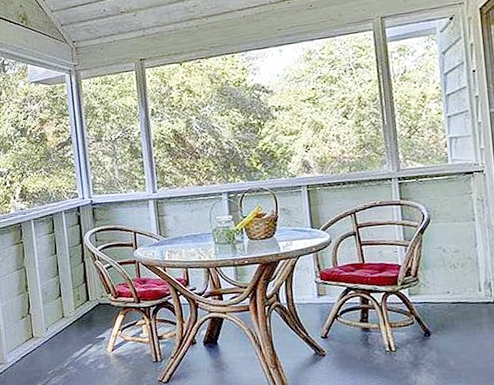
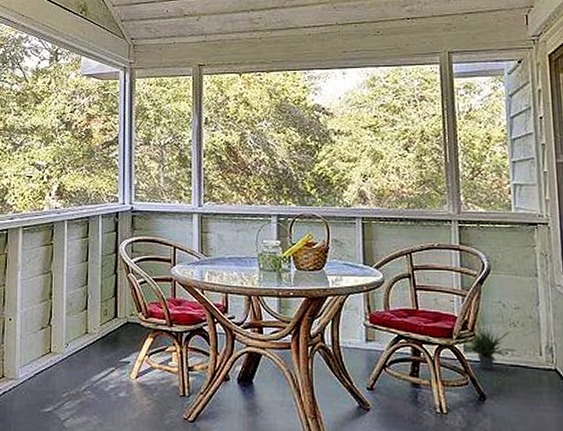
potted plant: none [407,267,457,310] -> present [462,321,516,370]

